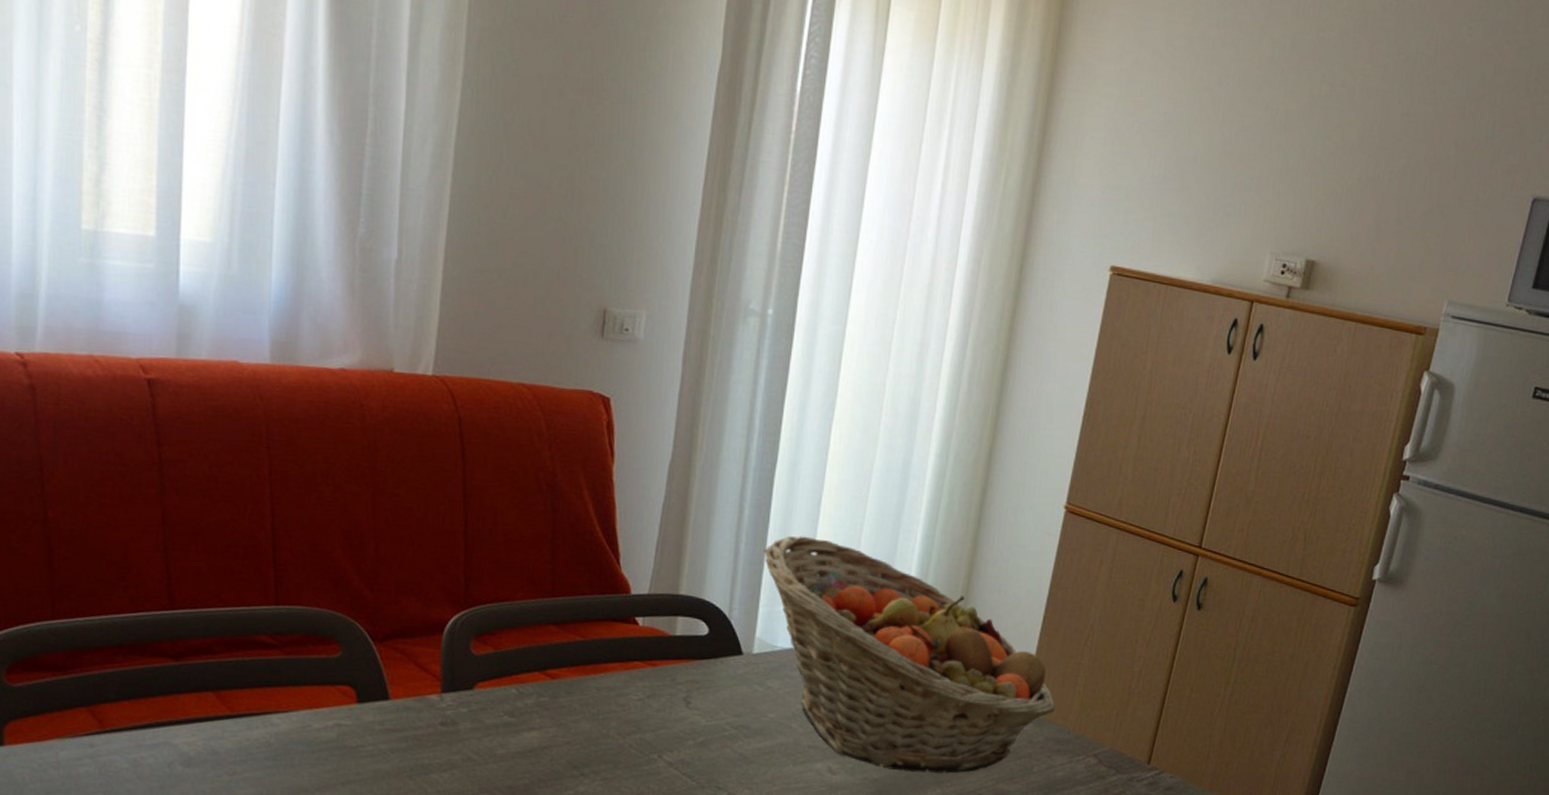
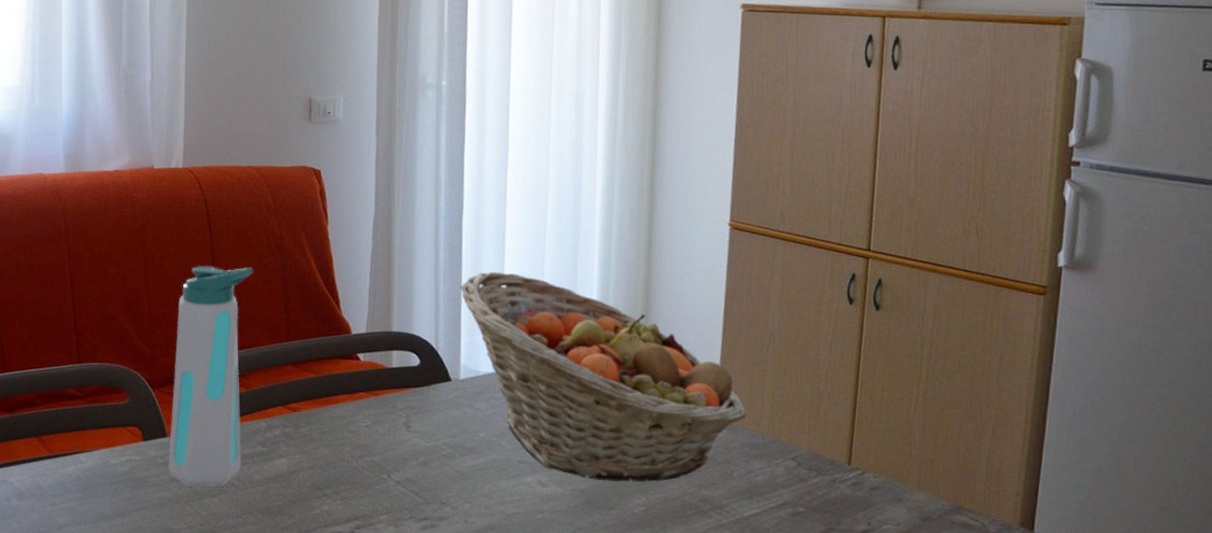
water bottle: none [388,498,515,761] -> present [168,266,253,488]

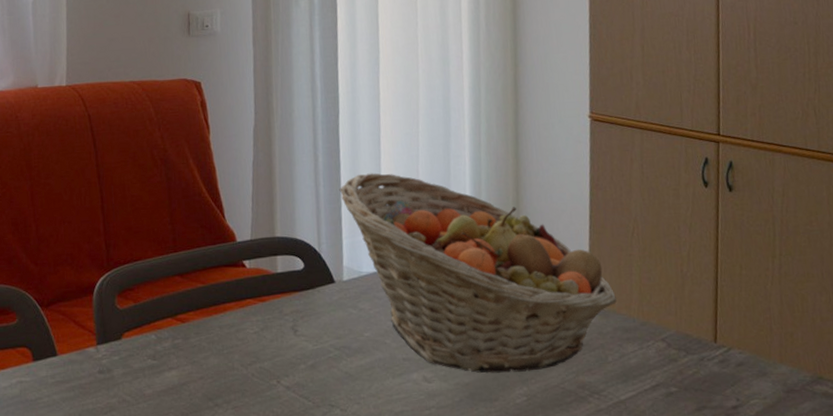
water bottle: present [168,266,253,488] -> none [59,181,138,406]

